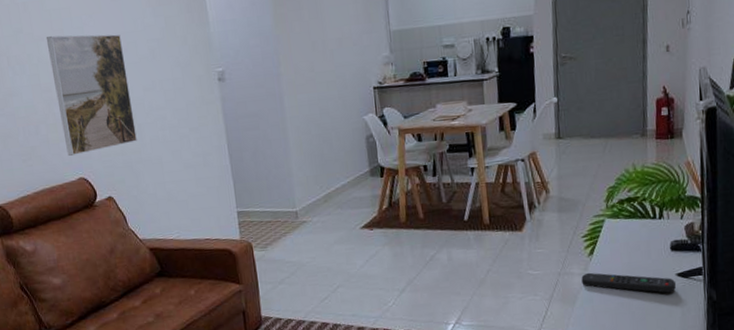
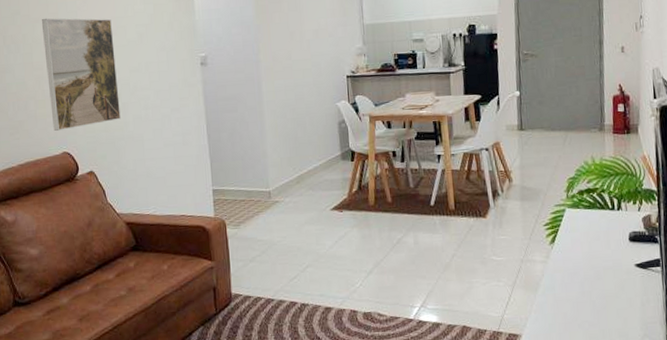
remote control: present [581,272,677,293] -> none [543,260,636,283]

